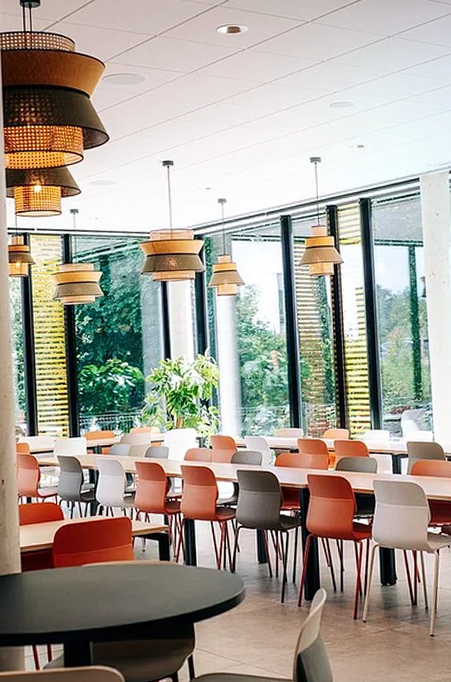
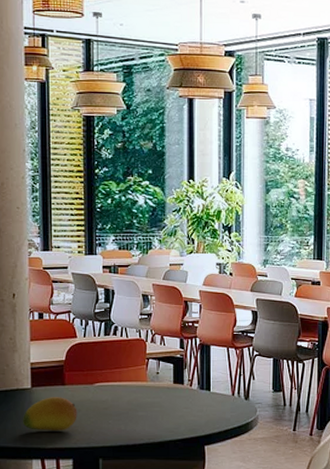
fruit: none [13,580,67,616] -> present [22,397,77,431]

